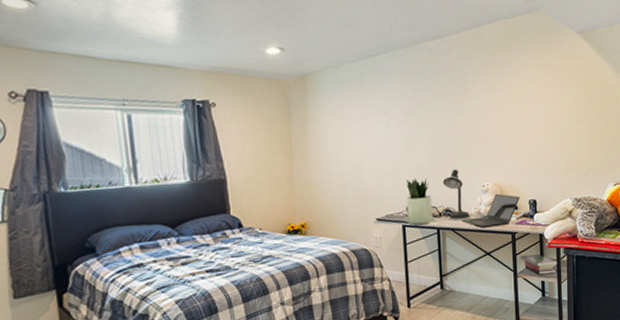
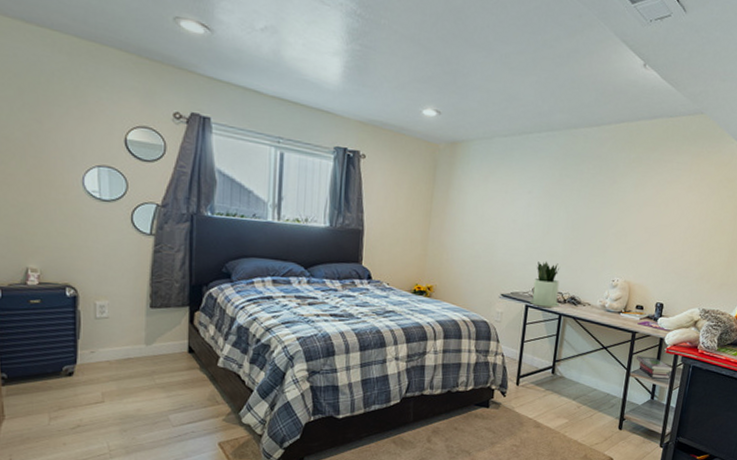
desk lamp: present [442,169,471,221] -> none [573,259,596,312]
laptop: present [462,193,520,228] -> none [585,290,648,323]

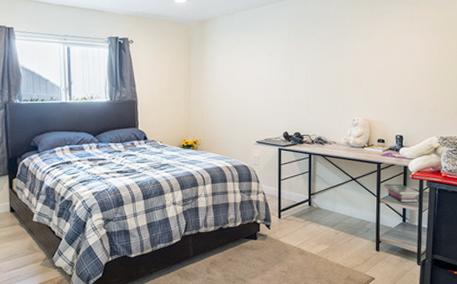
planter: present [529,261,560,308] -> none [281,109,308,150]

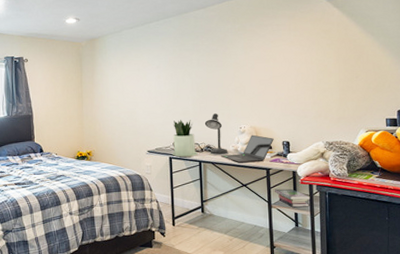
planter: none [281,109,308,150] -> present [172,119,198,158]
desk lamp: none [317,104,341,149] -> present [204,113,230,157]
laptop: none [332,127,387,157] -> present [221,134,274,163]

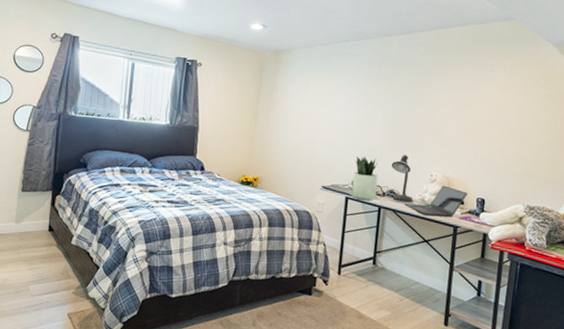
books: present [274,188,310,208] -> none [458,250,499,276]

